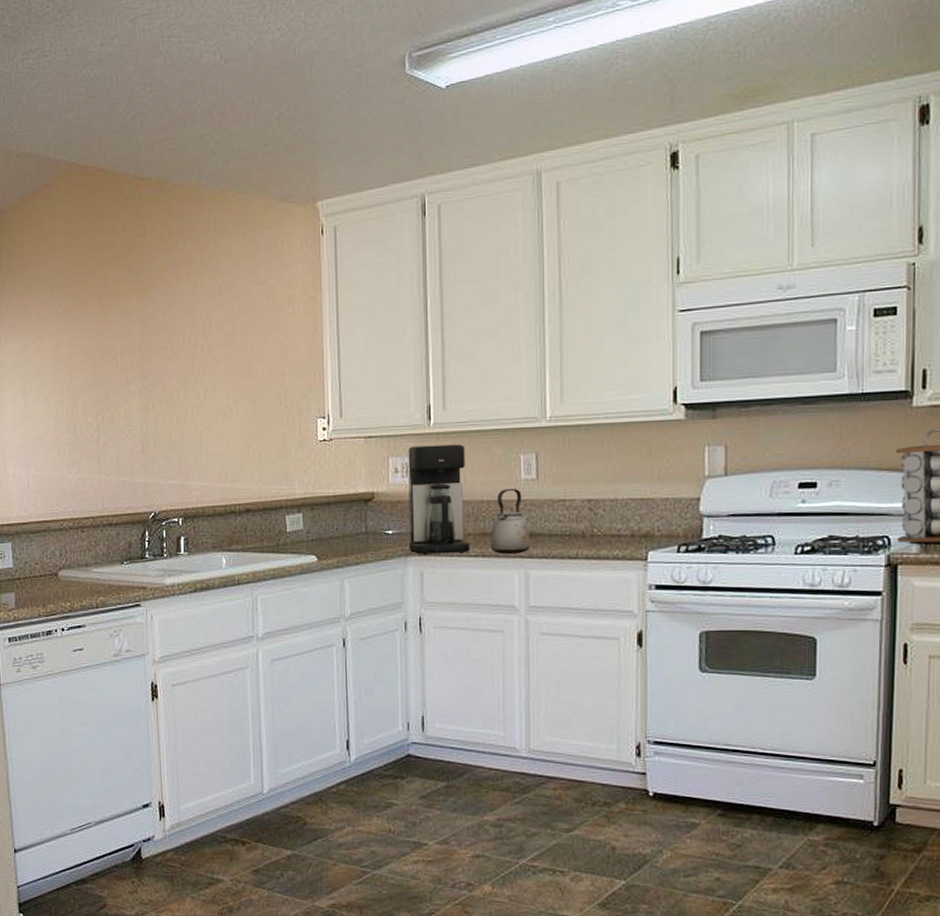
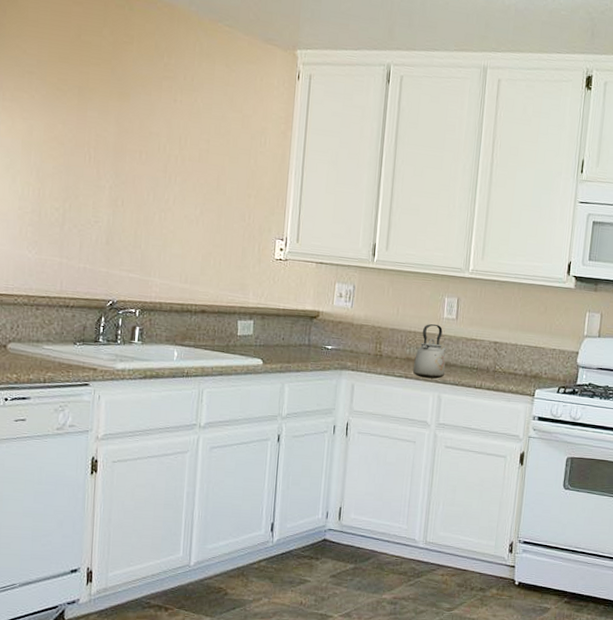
coffee maker: present [408,444,471,556] -> none [344,276,401,373]

